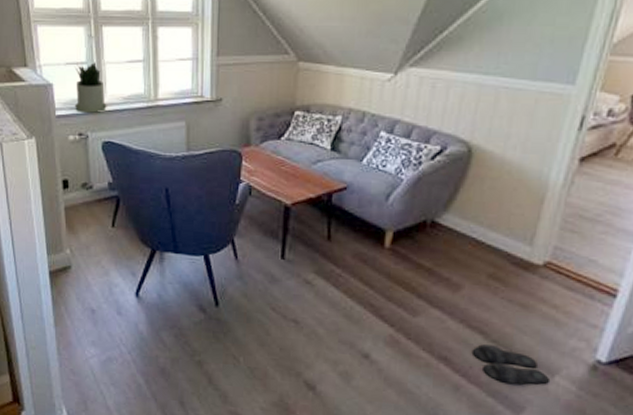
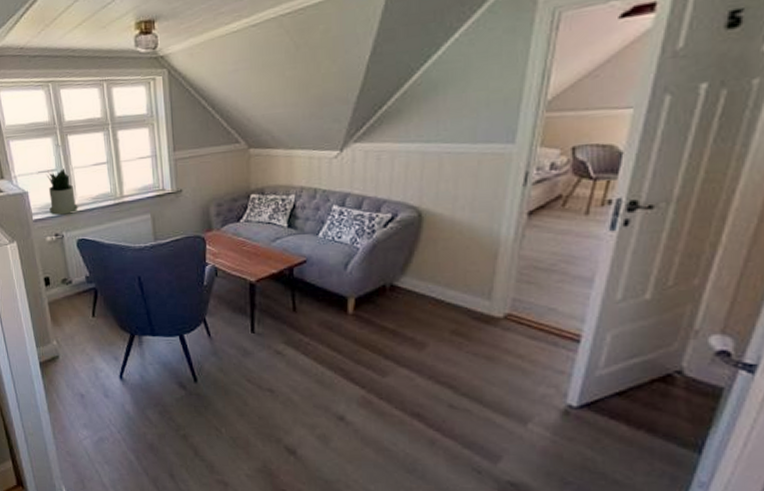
slippers: present [471,343,549,385] -> none [443,397,523,435]

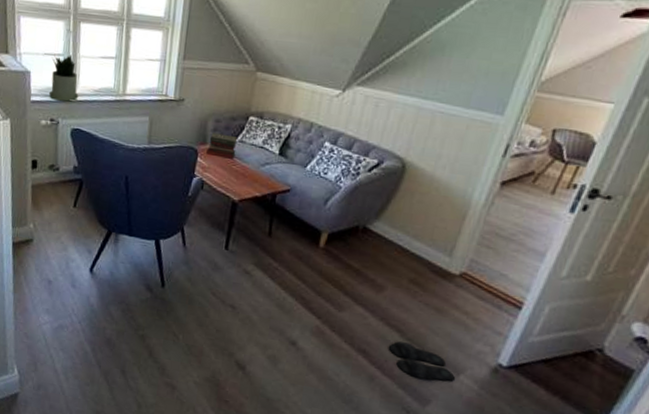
books: none [214,216,244,241] -> present [206,133,238,159]
slippers: none [443,397,523,435] -> present [388,341,455,382]

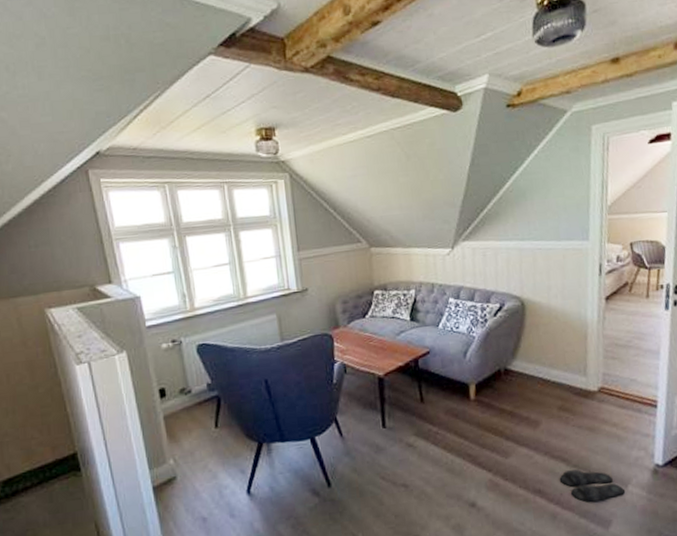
planter: present [48,55,79,102] -> none [161,270,198,320]
books: present [206,133,238,159] -> none [341,312,370,338]

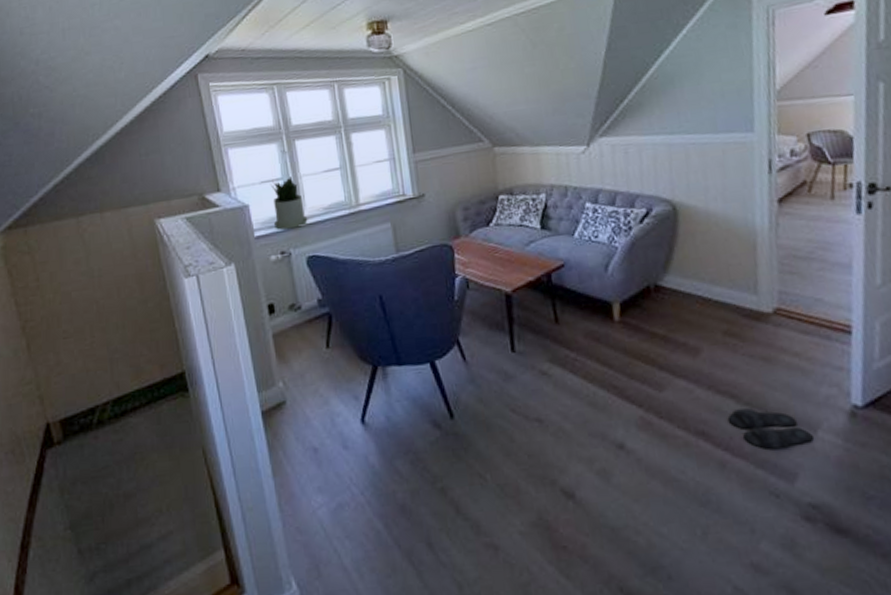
planter: none [161,270,198,320] -> present [270,176,308,230]

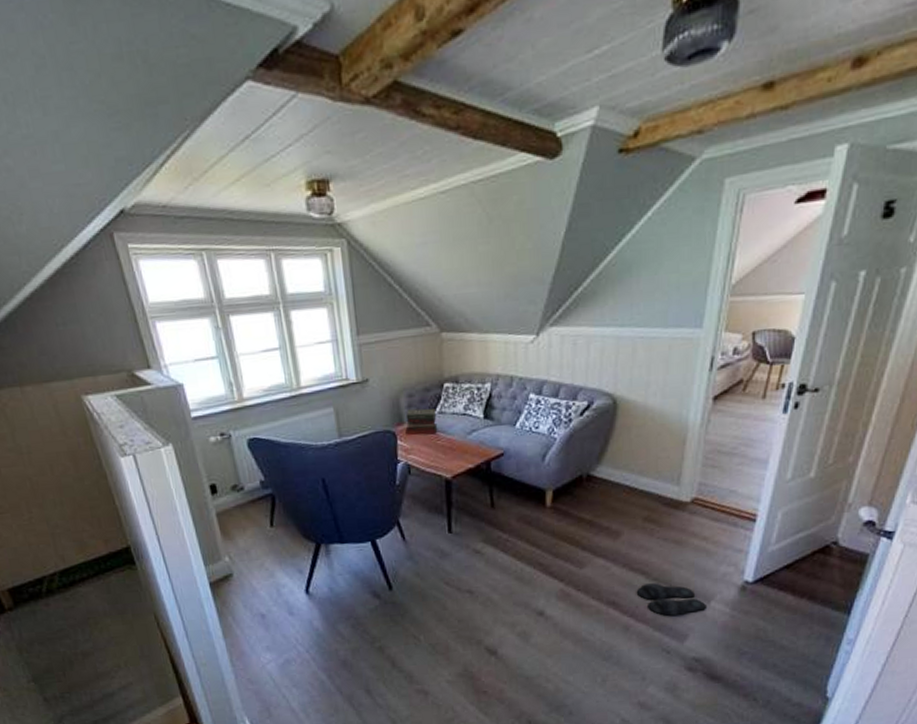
planter: present [270,176,308,230] -> none [204,355,247,411]
books: none [462,220,495,249] -> present [405,408,438,436]

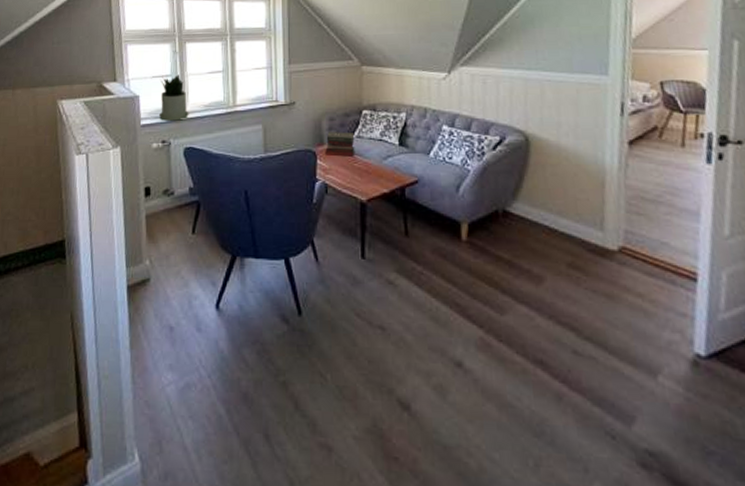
planter: none [204,355,247,411] -> present [158,74,189,121]
slippers: present [636,582,706,617] -> none [566,341,654,390]

